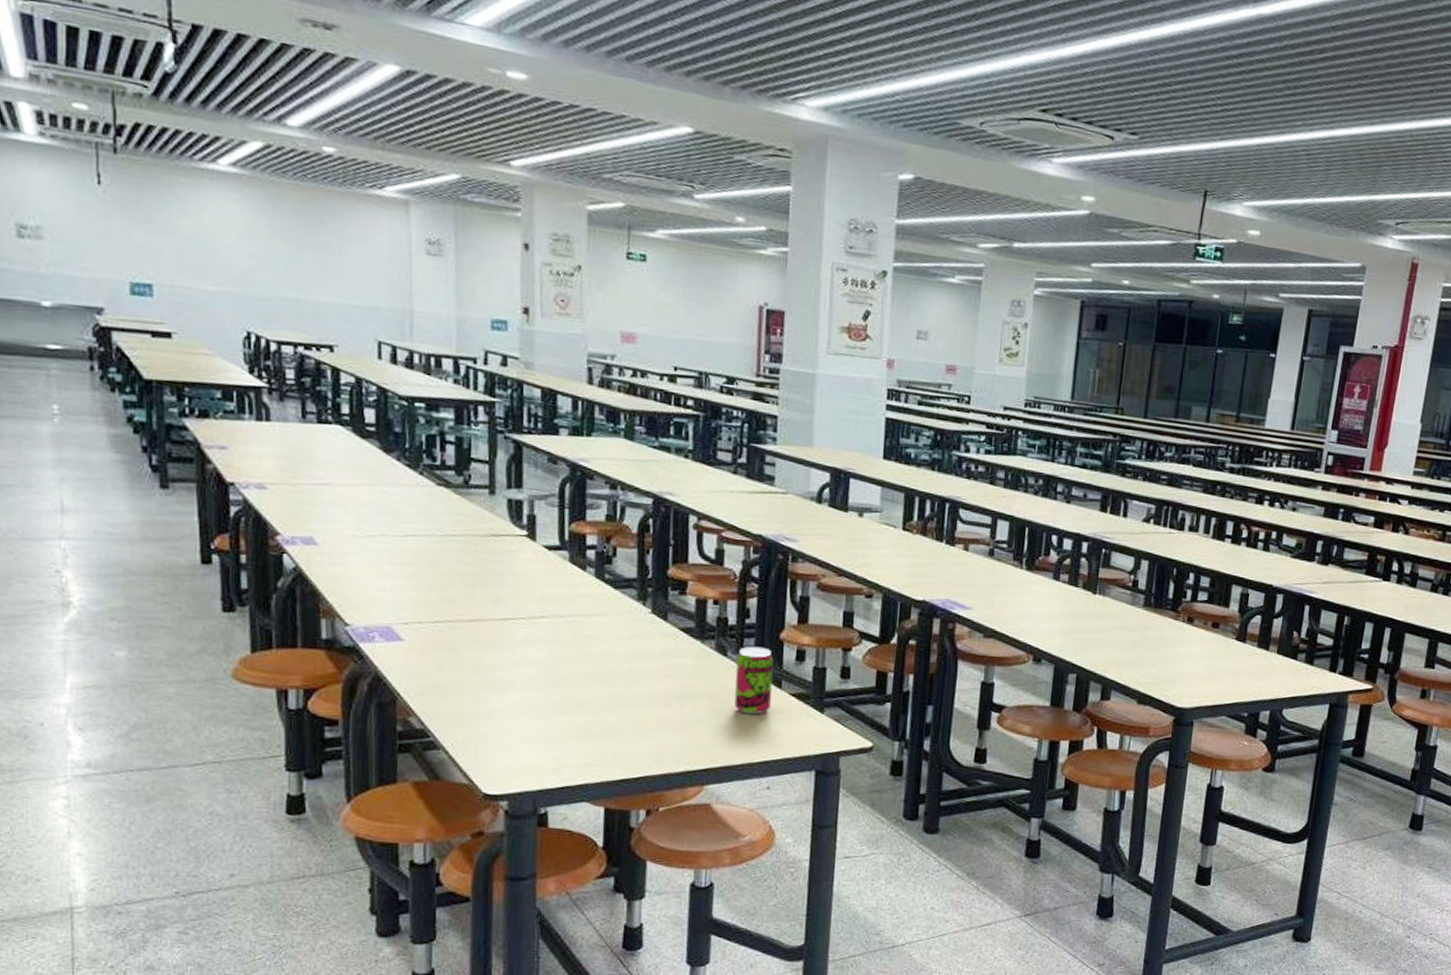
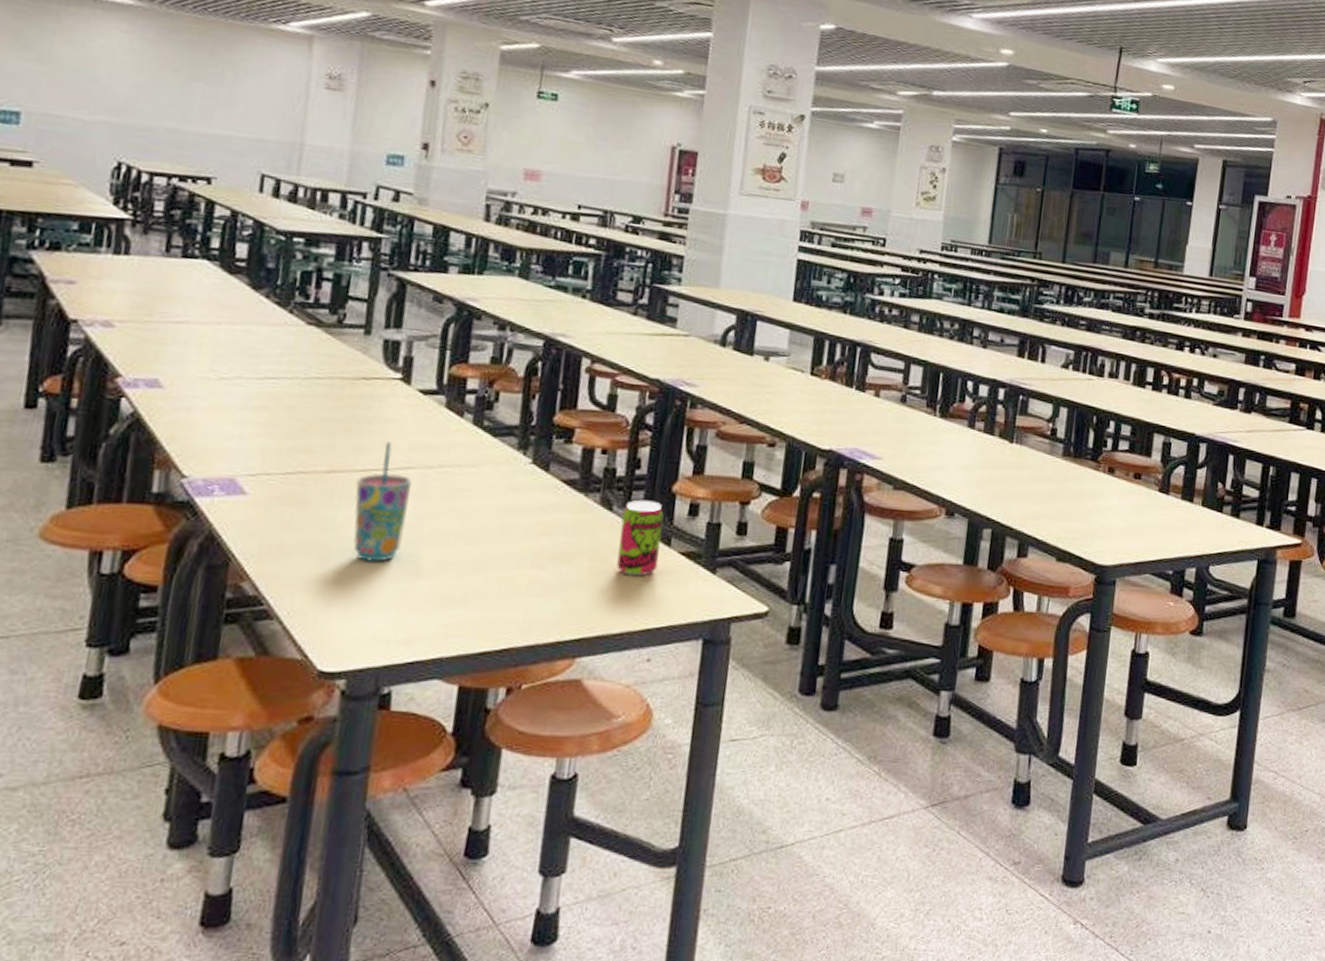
cup: none [497,592,546,701] -> present [353,440,412,562]

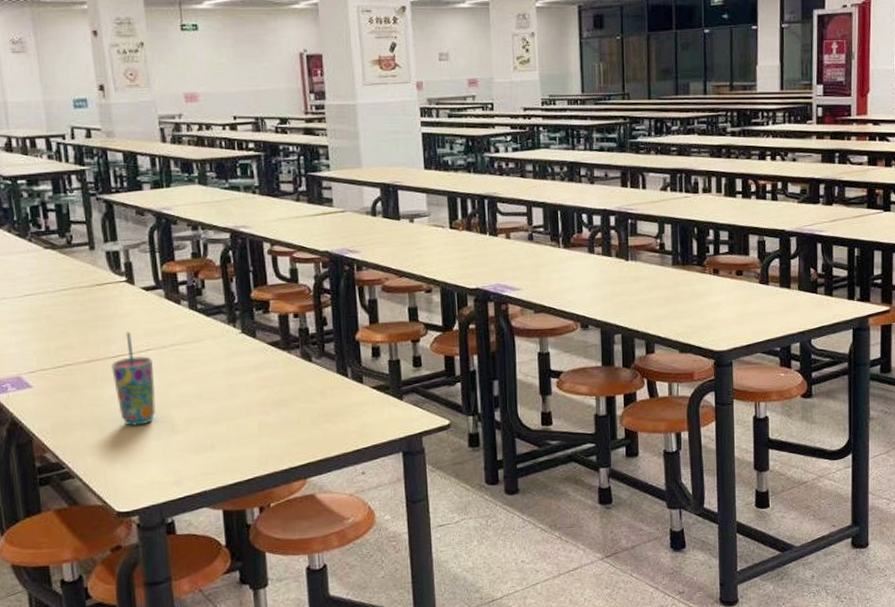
beverage can: present [617,499,664,577] -> none [320,349,356,410]

